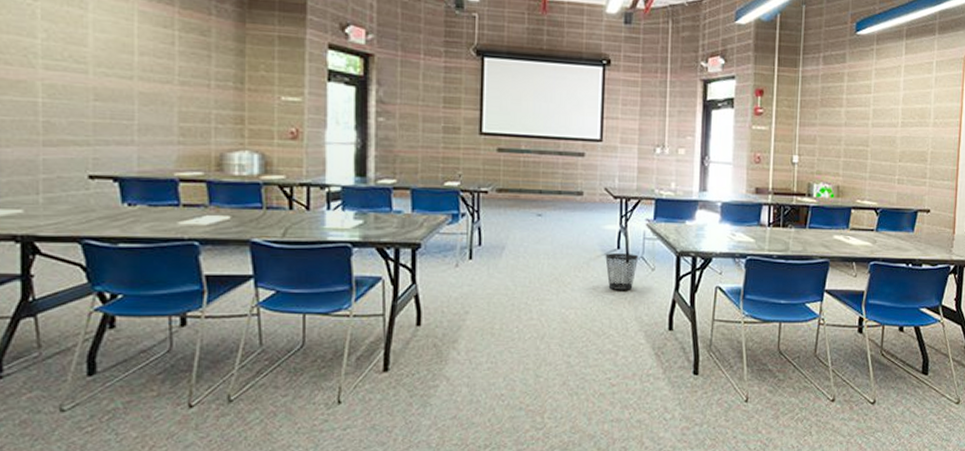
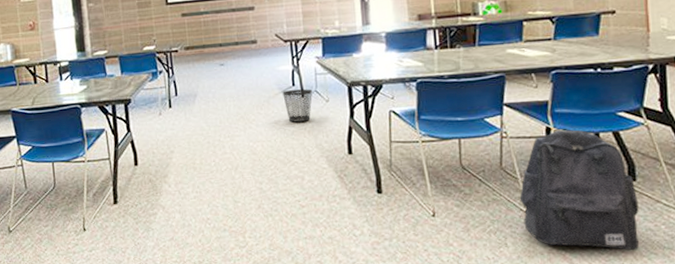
backpack: none [828,320,928,442] -> present [519,129,639,251]

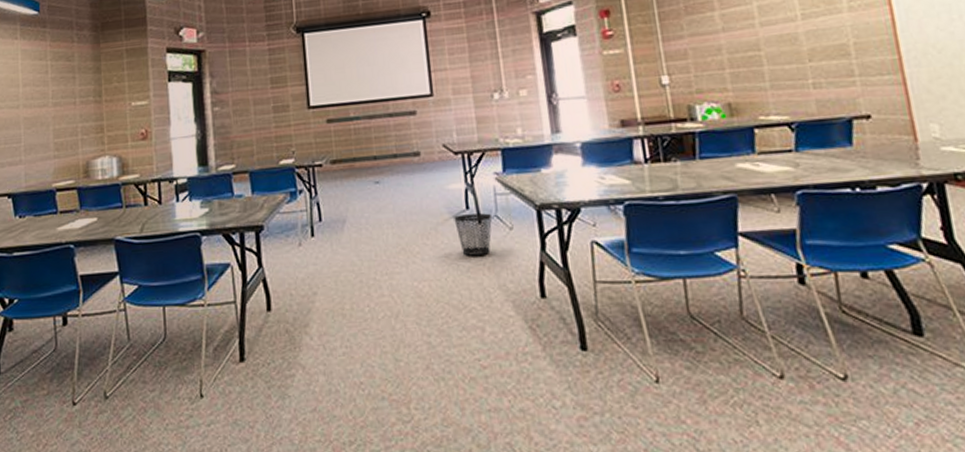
backpack: present [519,129,639,251] -> none [769,266,939,433]

